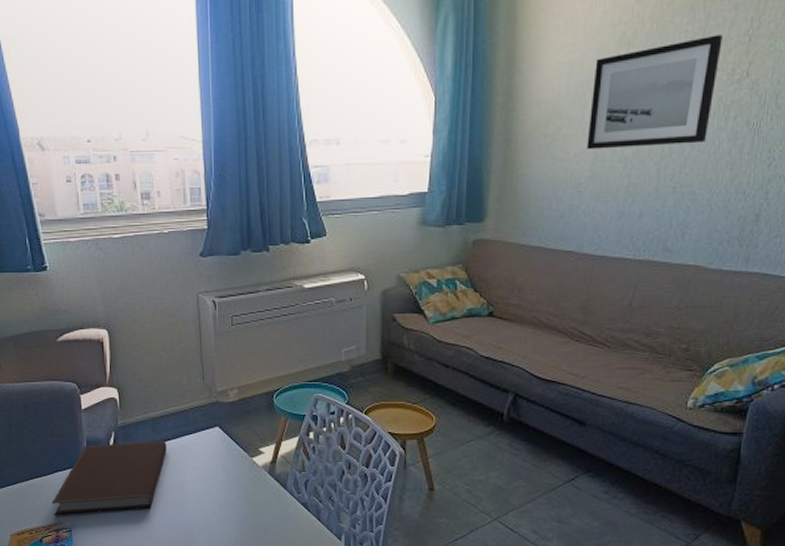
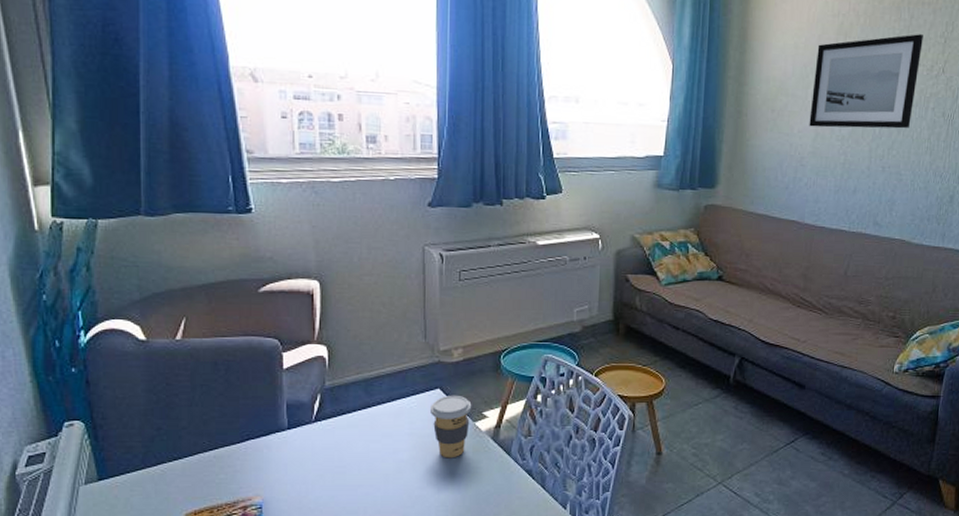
notebook: present [52,440,167,516] -> none [240,404,380,491]
coffee cup: none [210,432,249,491] -> present [429,395,472,458]

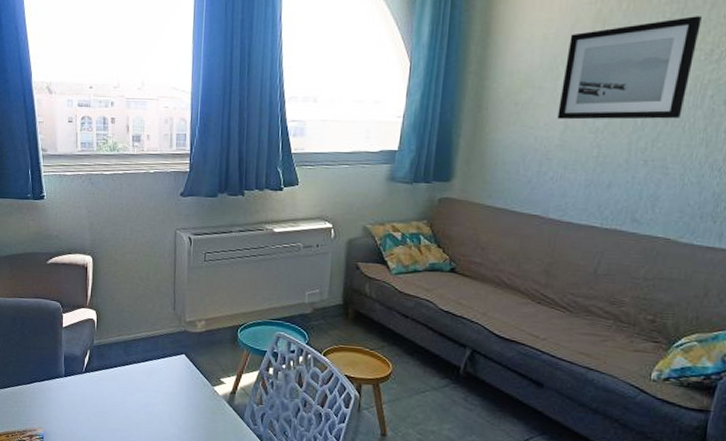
coffee cup: present [429,395,472,458] -> none [175,361,212,416]

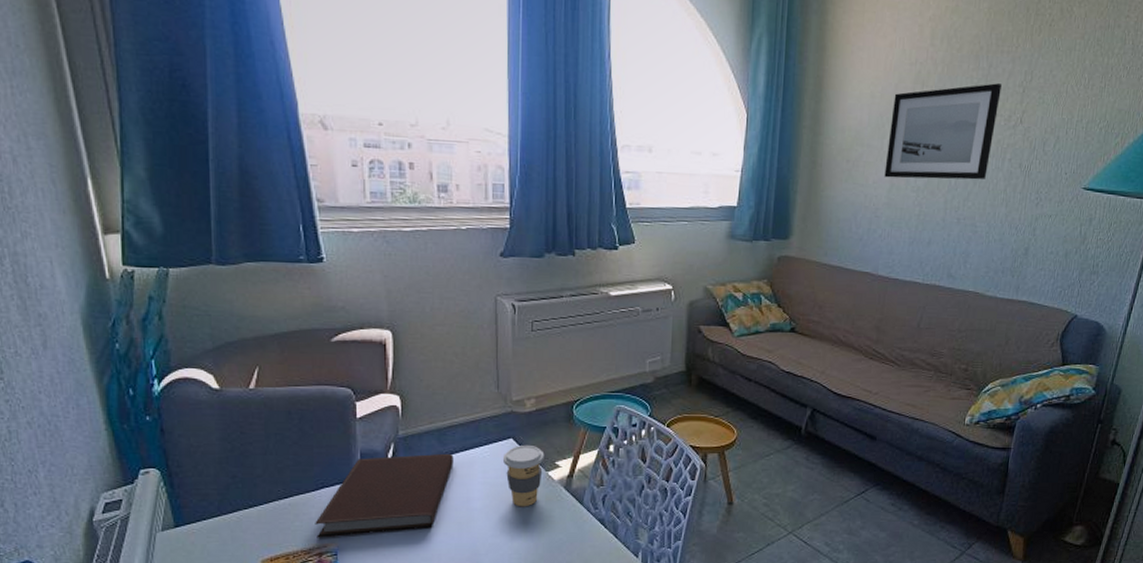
notebook: none [28,360,136,426] -> present [315,453,454,538]
coffee cup: none [175,361,212,416] -> present [502,444,545,507]

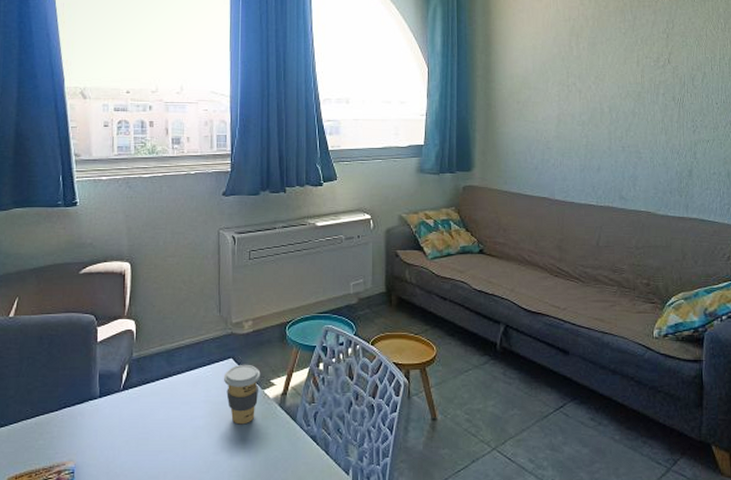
notebook: present [315,453,454,538] -> none [56,373,180,456]
wall art: present [884,83,1002,180] -> none [551,32,647,115]

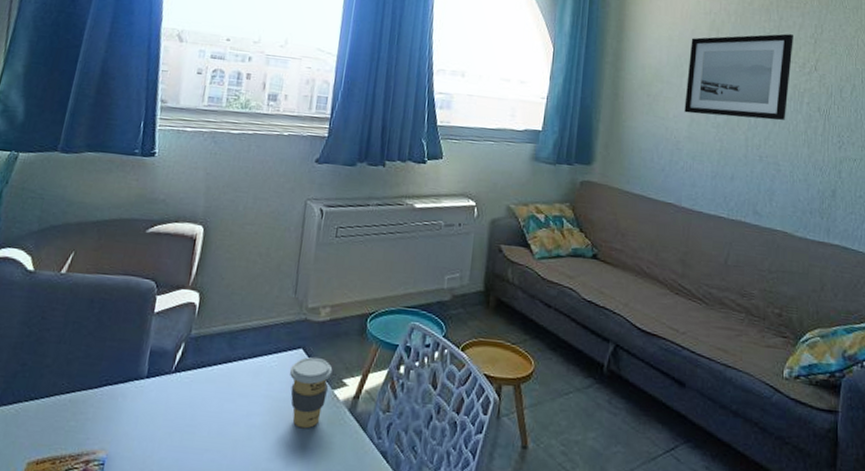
wall art: none [551,32,647,115] -> present [684,33,793,121]

